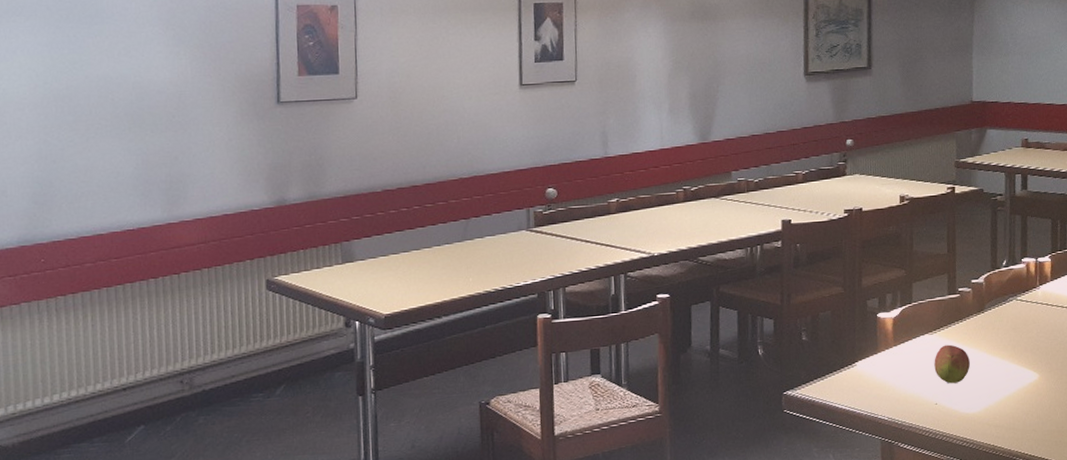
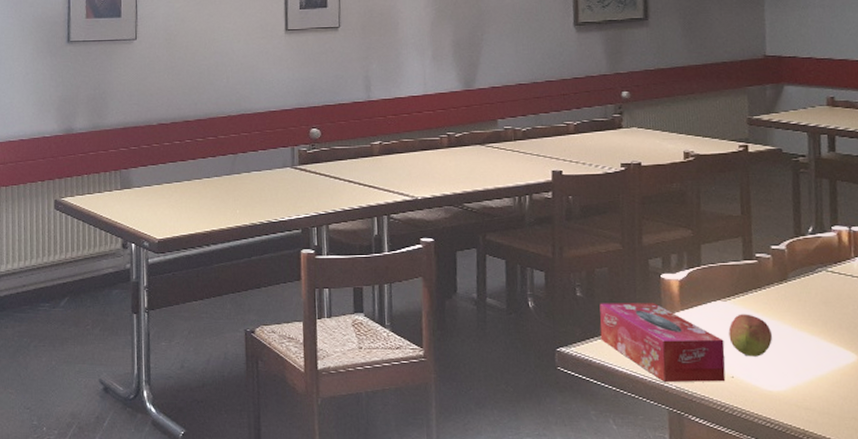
tissue box: none [822,341,930,414] -> present [599,303,726,382]

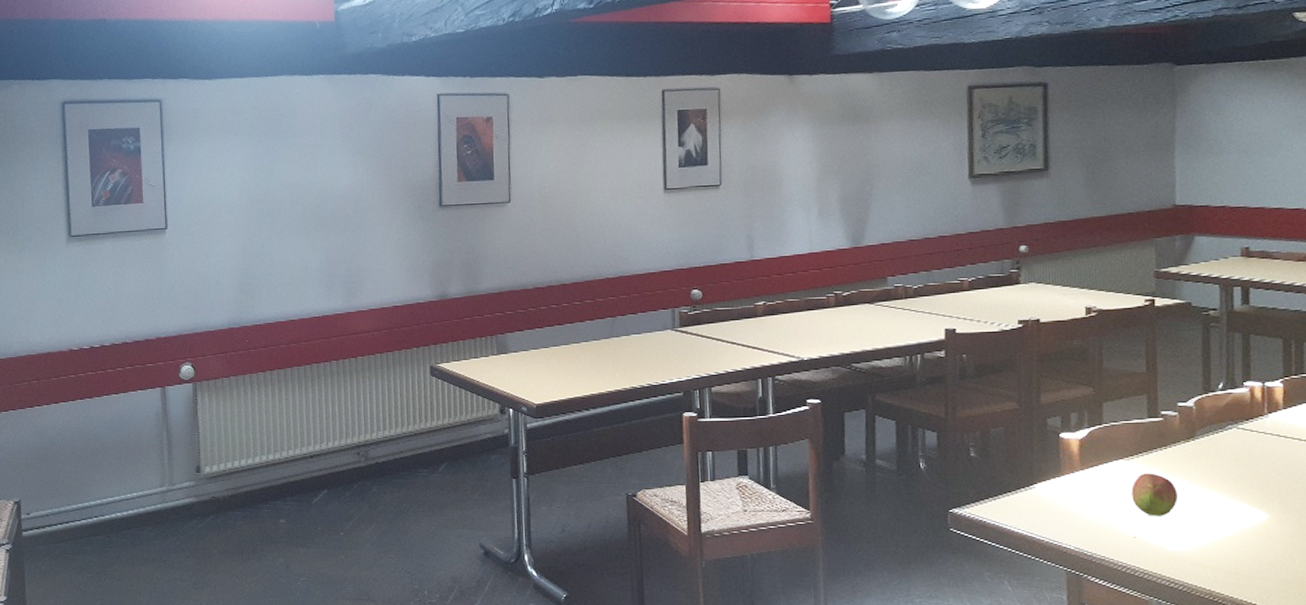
tissue box: present [599,303,726,382] -> none [994,463,1127,542]

